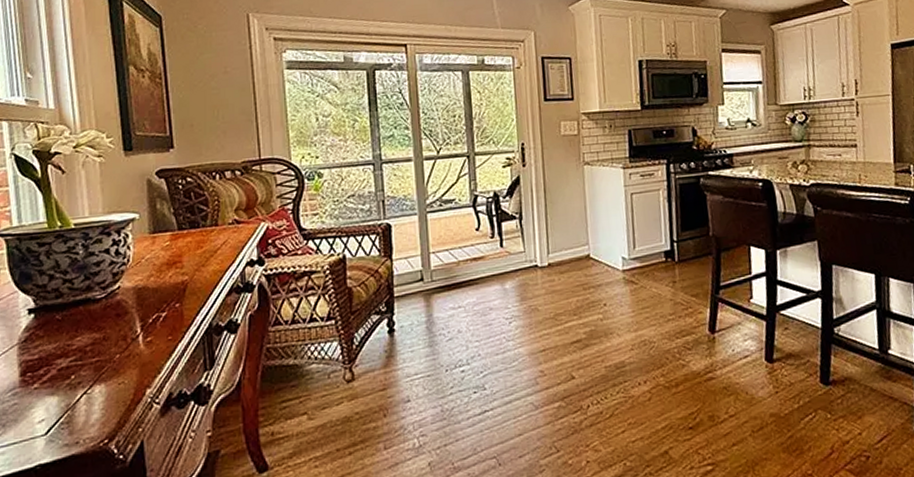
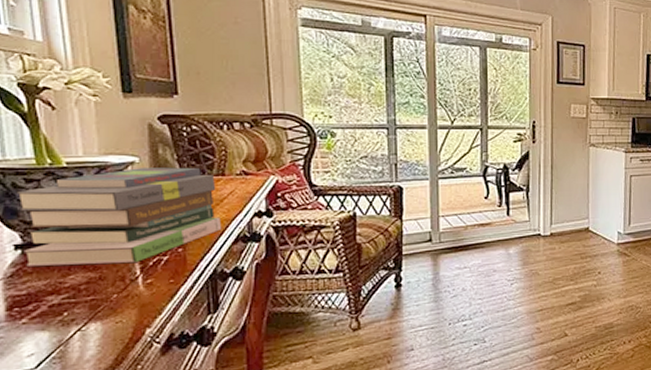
books: none [30,219,216,330] -> present [16,167,222,266]

